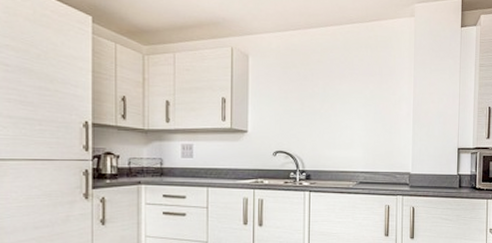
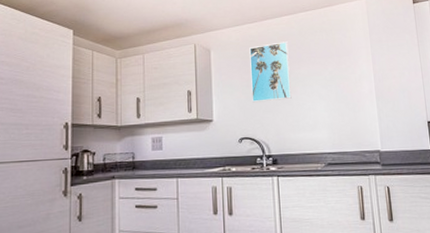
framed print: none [290,54,331,116] -> present [249,41,292,103]

